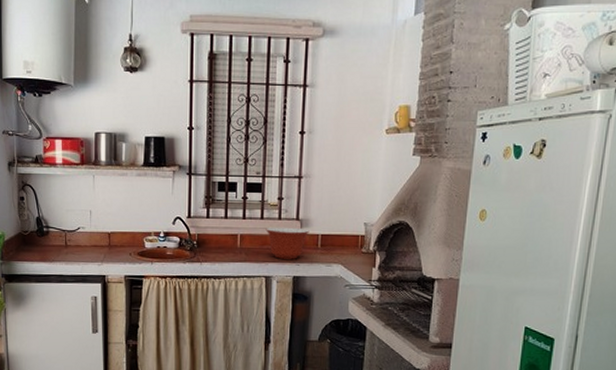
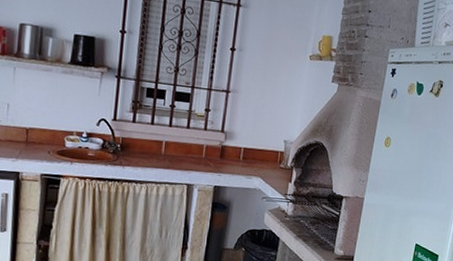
mixing bowl: present [265,227,310,259] -> none [191,136,233,170]

